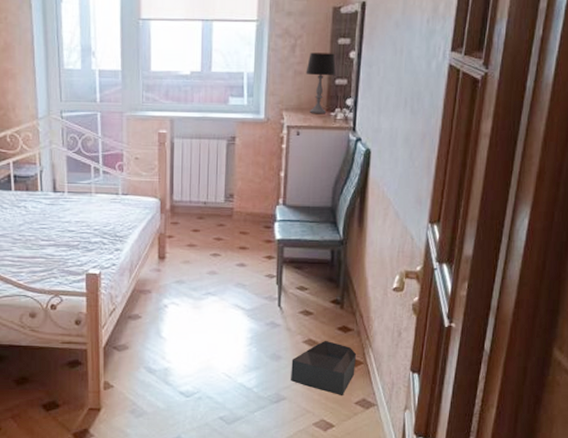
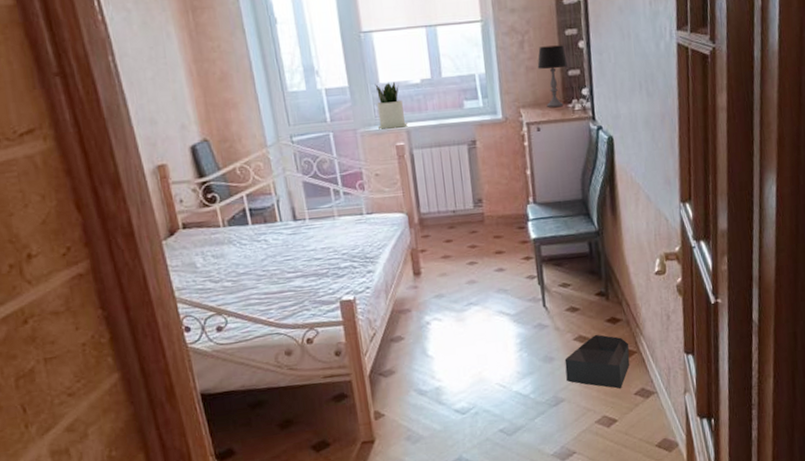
planter: none [144,70,172,117] -> present [375,81,408,130]

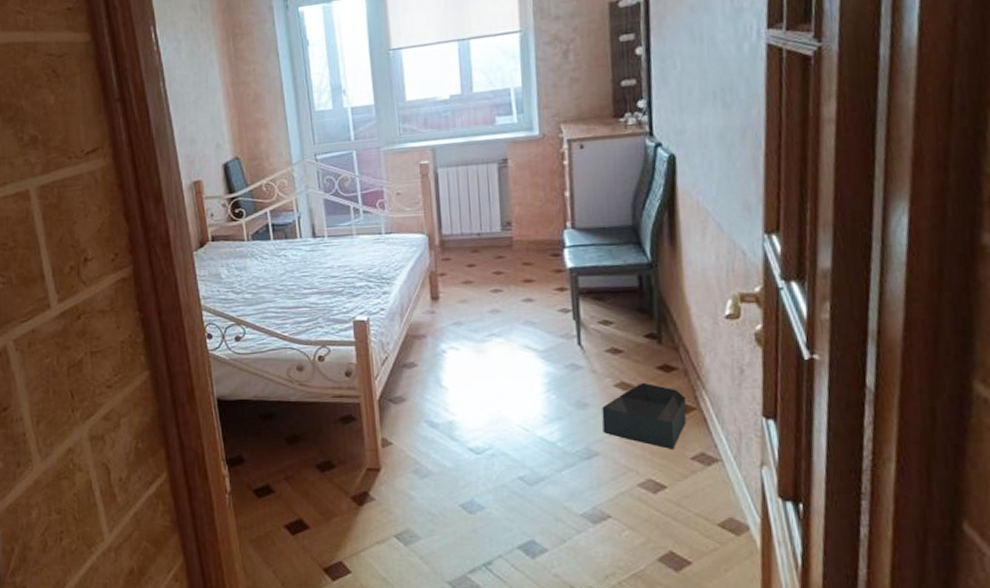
planter: present [375,81,408,130] -> none [401,98,433,148]
table lamp: present [537,45,567,108] -> none [583,52,621,123]

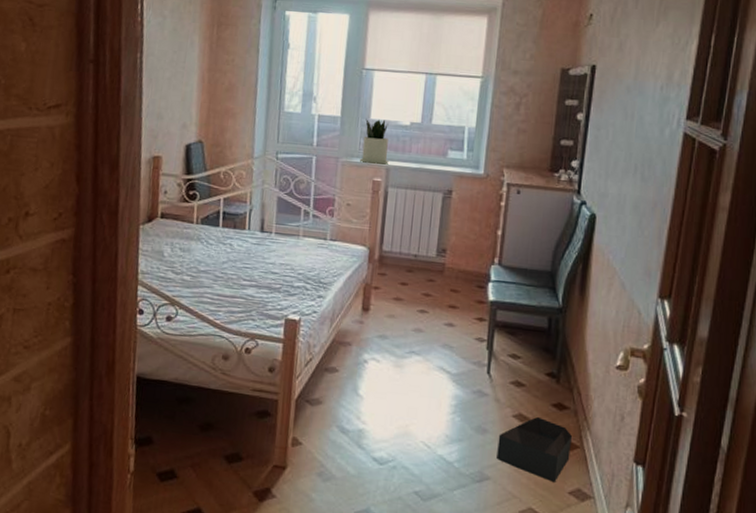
planter: none [401,98,433,148] -> present [360,118,389,165]

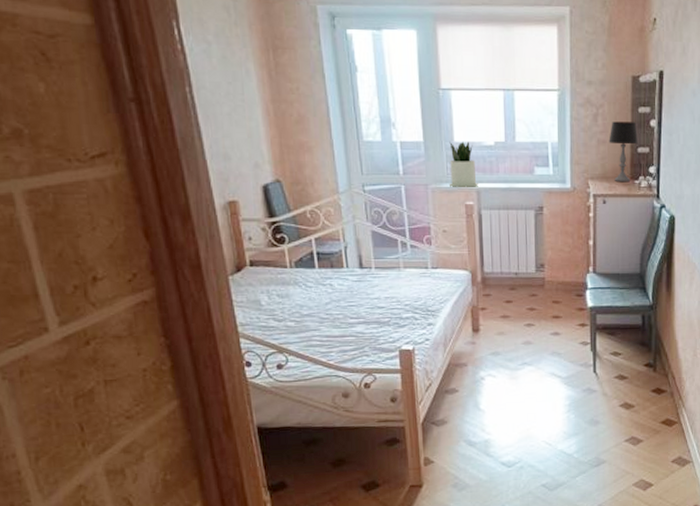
storage box: present [496,416,573,482] -> none [609,402,671,455]
table lamp: none [529,111,562,175] -> present [609,121,638,183]

